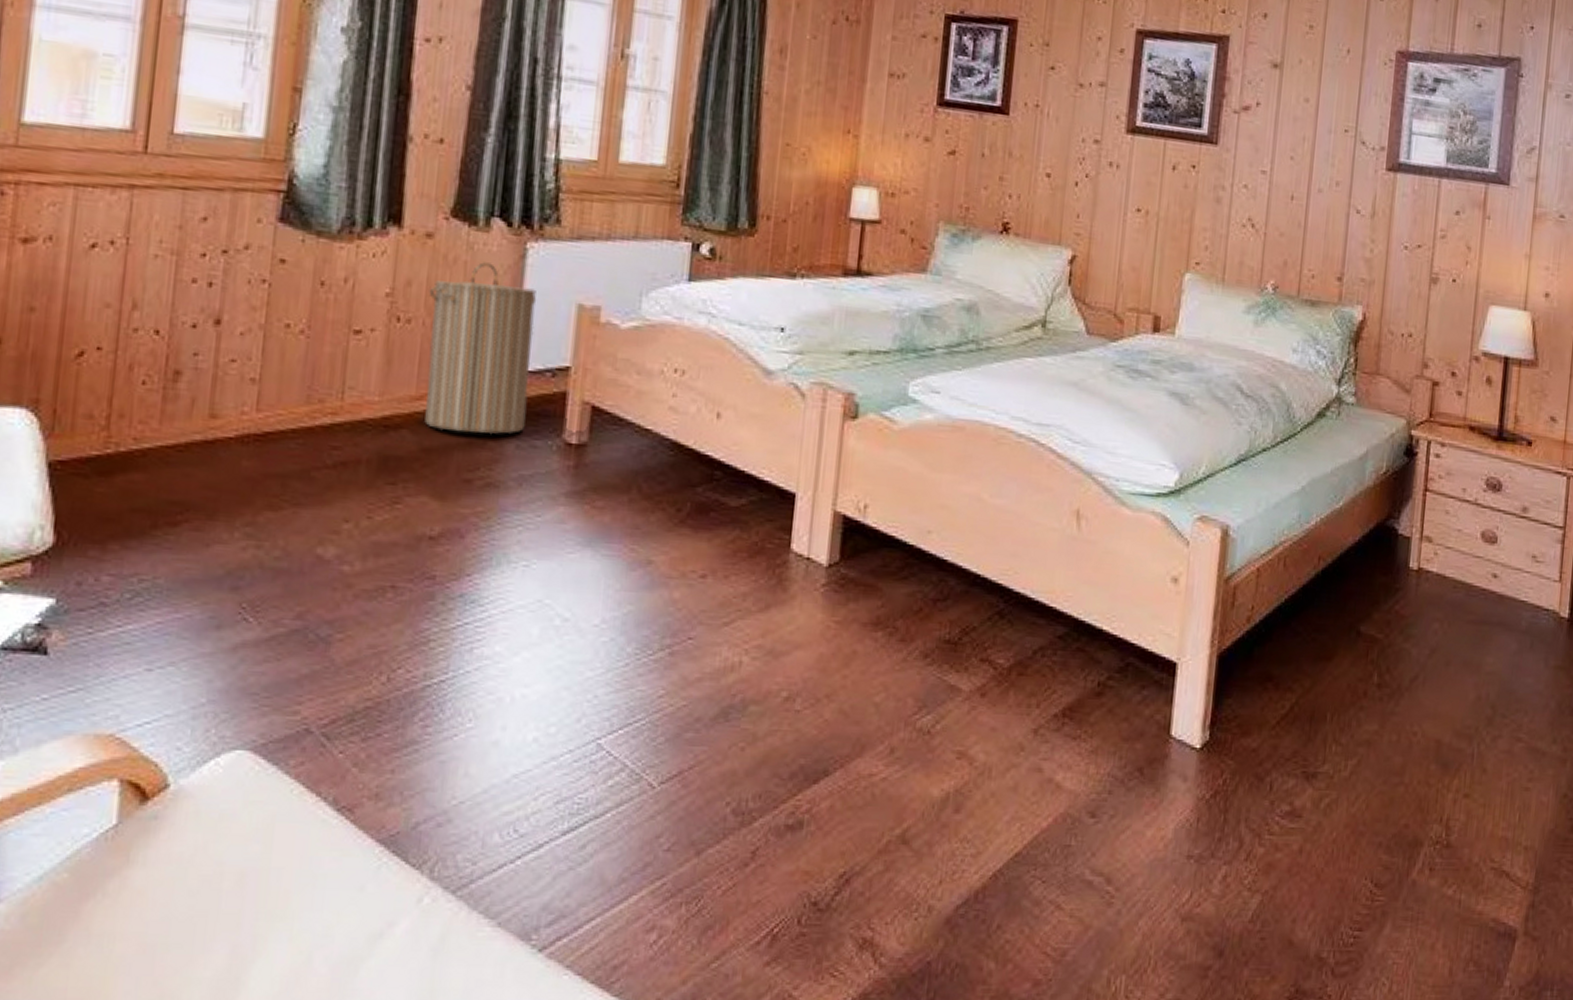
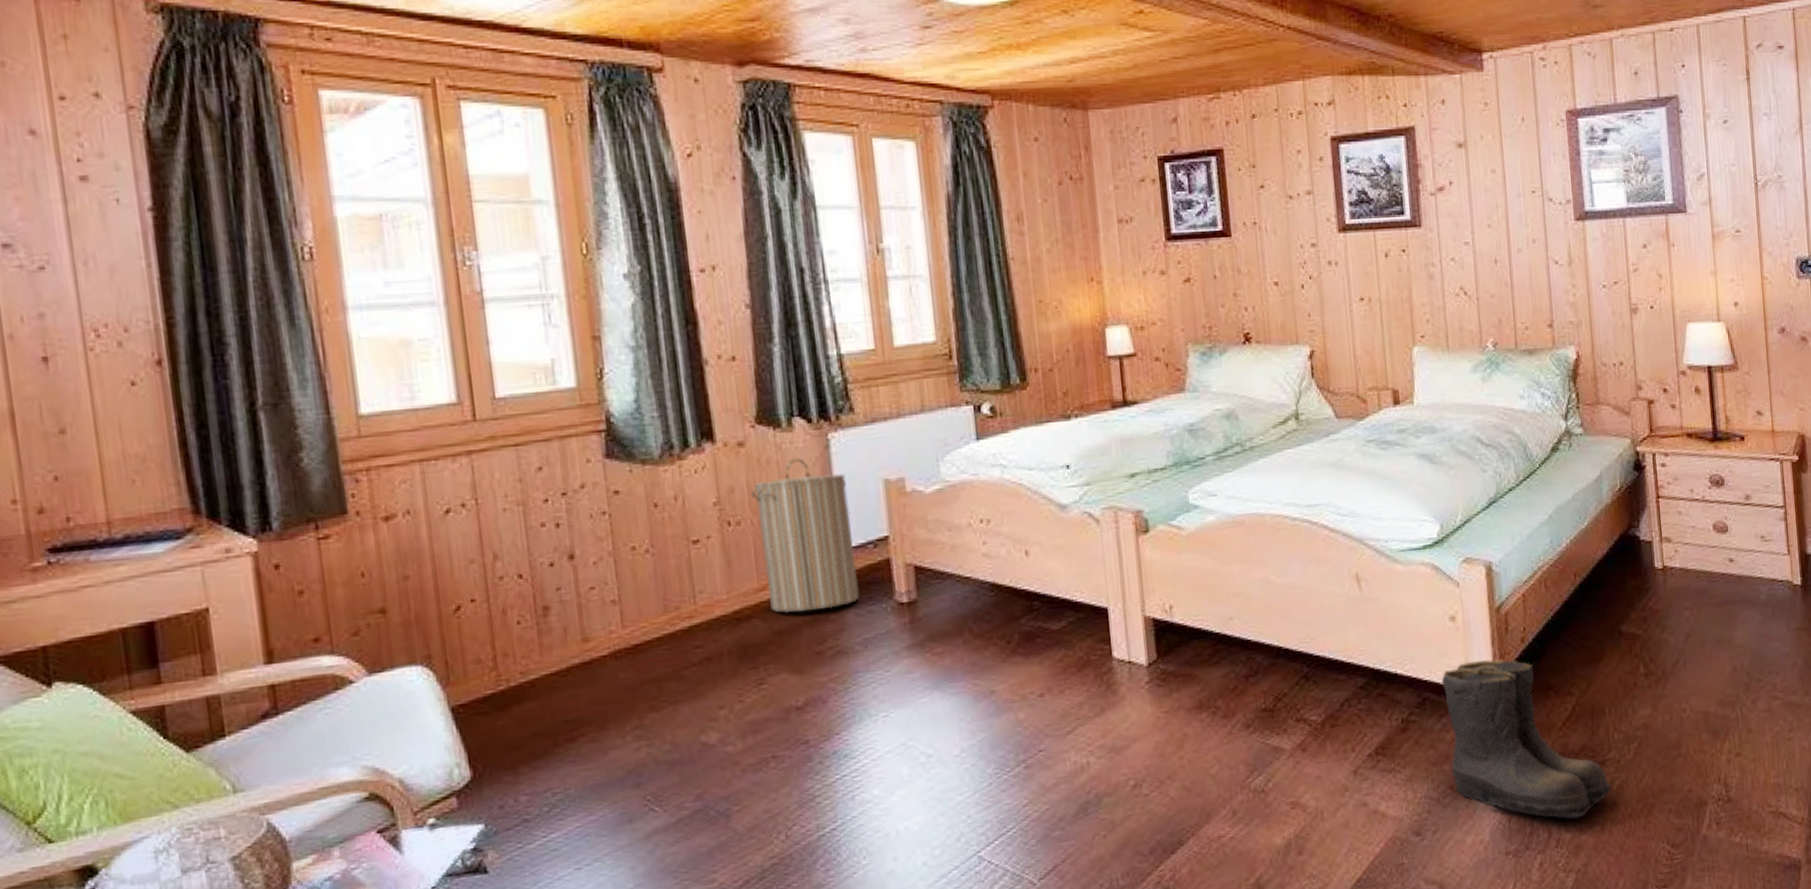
boots: none [1143,631,1321,833] -> present [1441,659,1613,820]

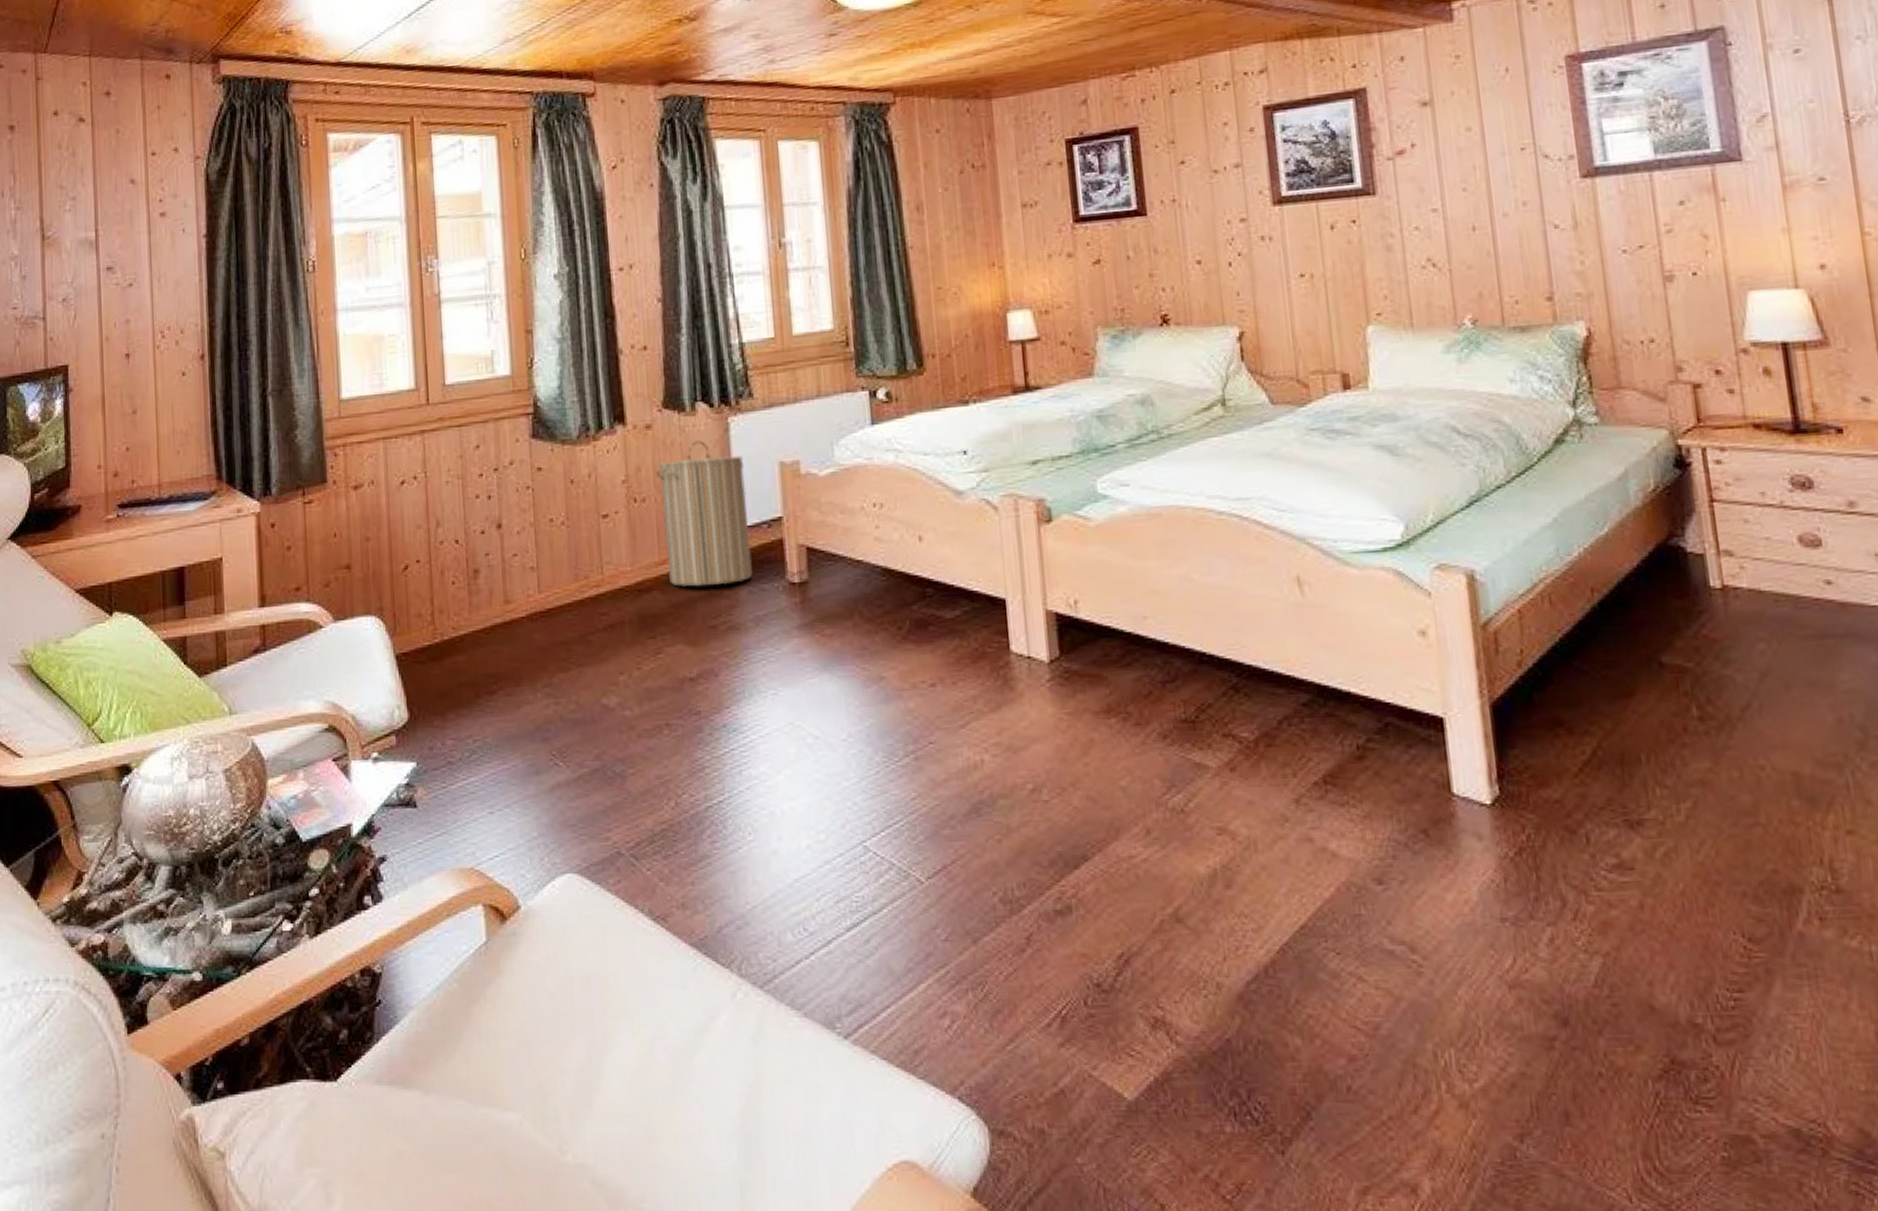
boots: present [1441,659,1613,820] -> none [1408,684,1656,889]

